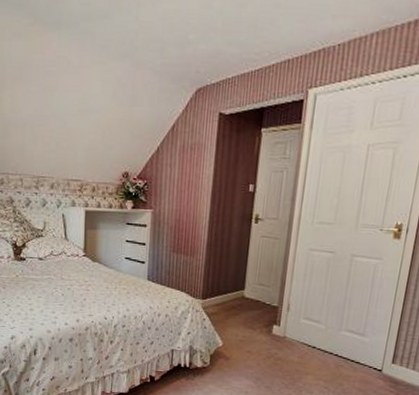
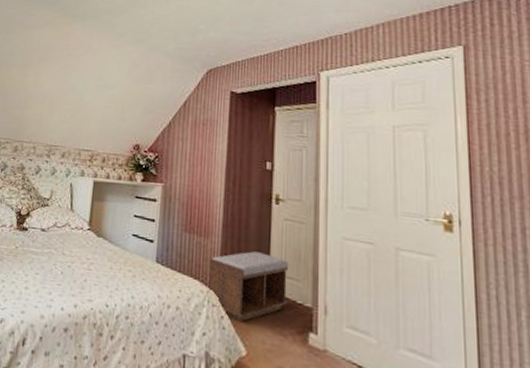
bench: none [193,265,262,322] -> present [208,251,289,322]

